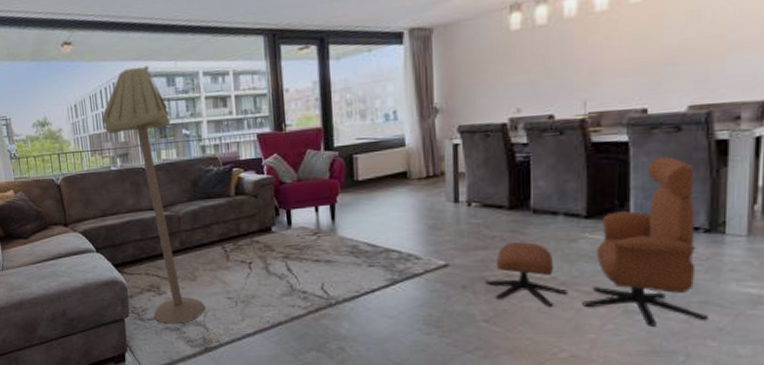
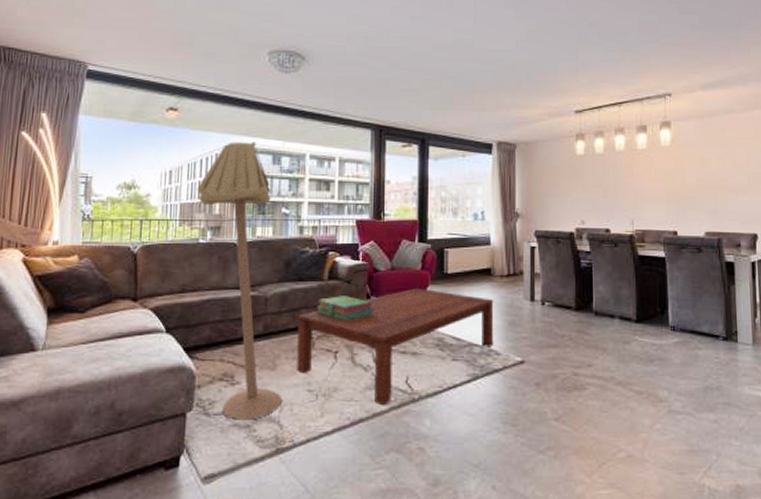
coffee table: none [210,197,414,310] -> present [297,288,494,406]
stack of books: none [227,210,283,234] -> present [317,296,373,322]
lounge chair: present [485,156,708,327] -> none [555,273,731,426]

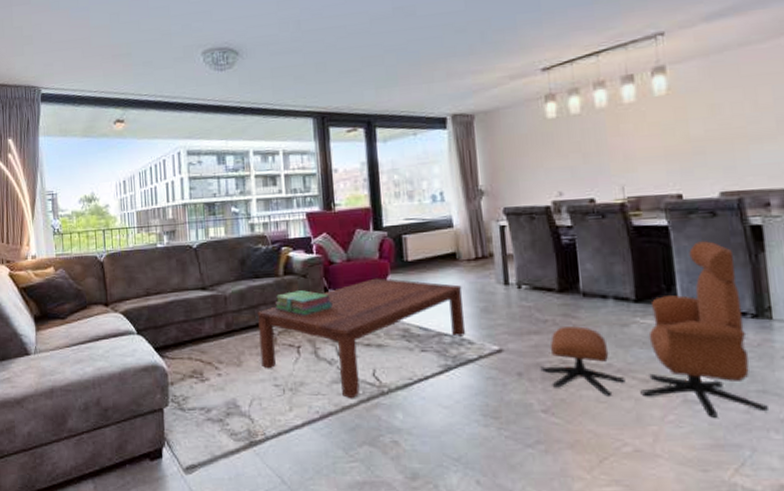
floor lamp: present [197,142,283,420] -> none [150,144,252,415]
lounge chair: none [555,273,731,426] -> present [540,241,768,418]

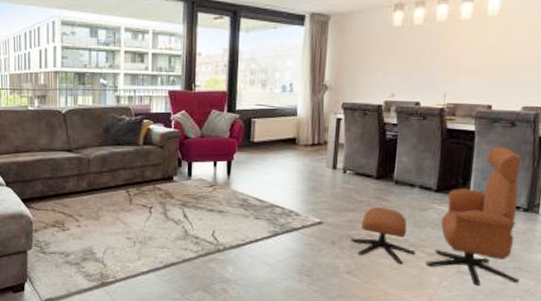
coffee table: present [258,278,466,399] -> none [117,154,297,254]
stack of books: present [275,290,333,316] -> none [133,159,184,182]

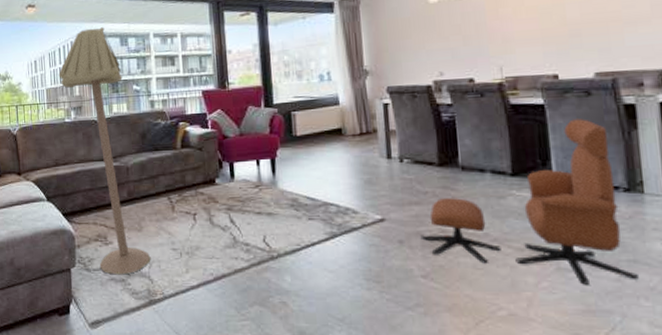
floor lamp: none [23,15,106,259] -> present [58,27,151,275]

